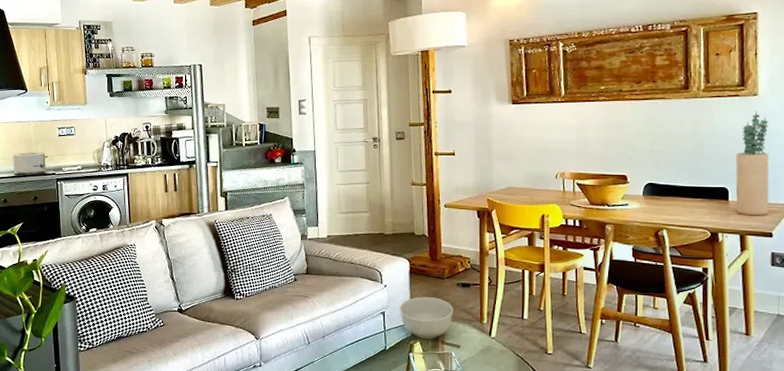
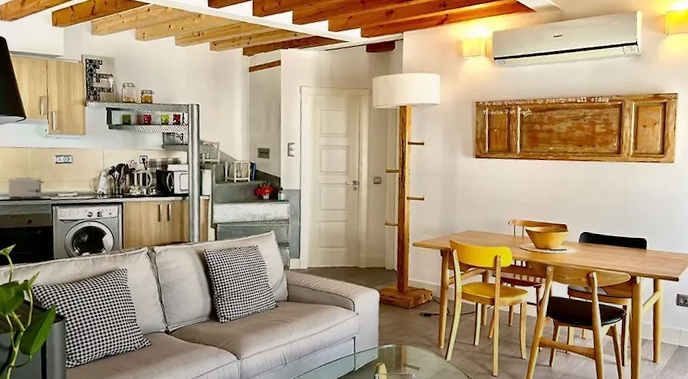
bowl: present [400,297,454,340] -> none [369,324,416,363]
vase: present [735,111,769,216] -> none [652,176,681,264]

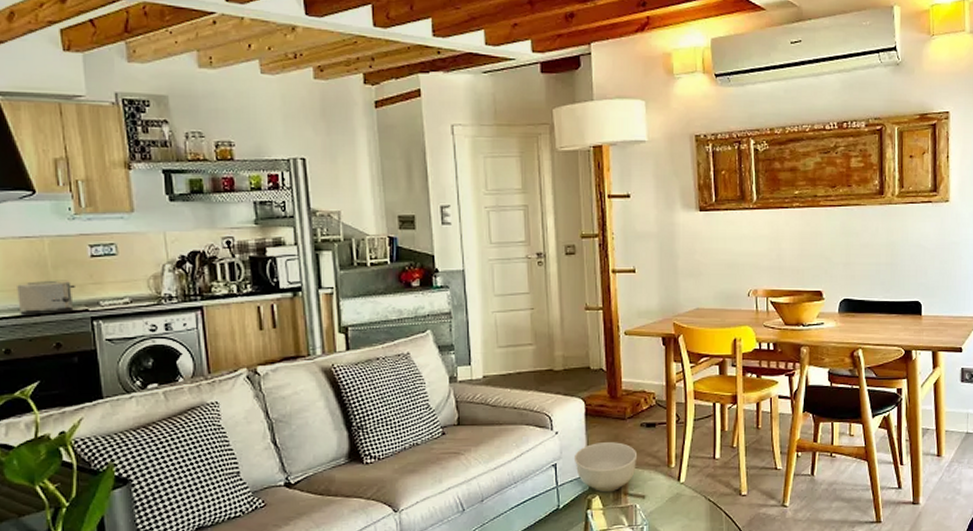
bowl: none [369,324,416,363] -> present [575,442,638,493]

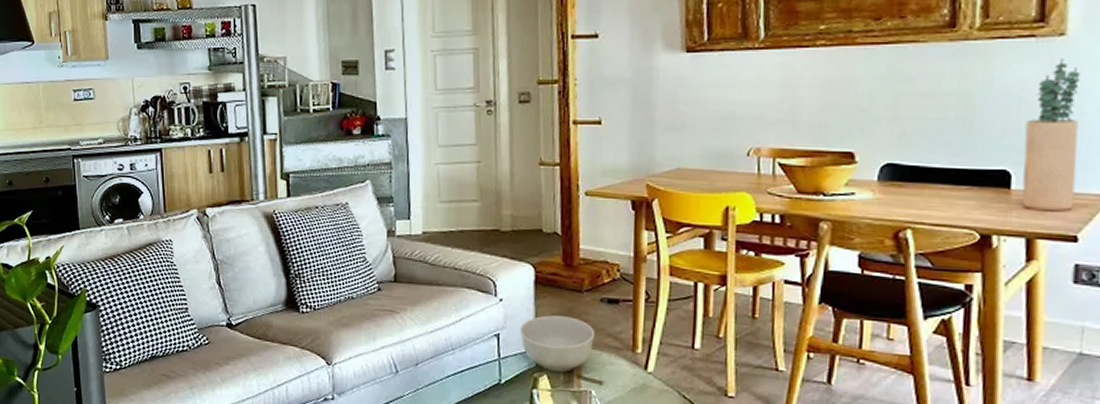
toaster: present [15,280,75,315] -> none [17,121,61,152]
vase: none [928,219,960,331] -> present [1022,59,1081,212]

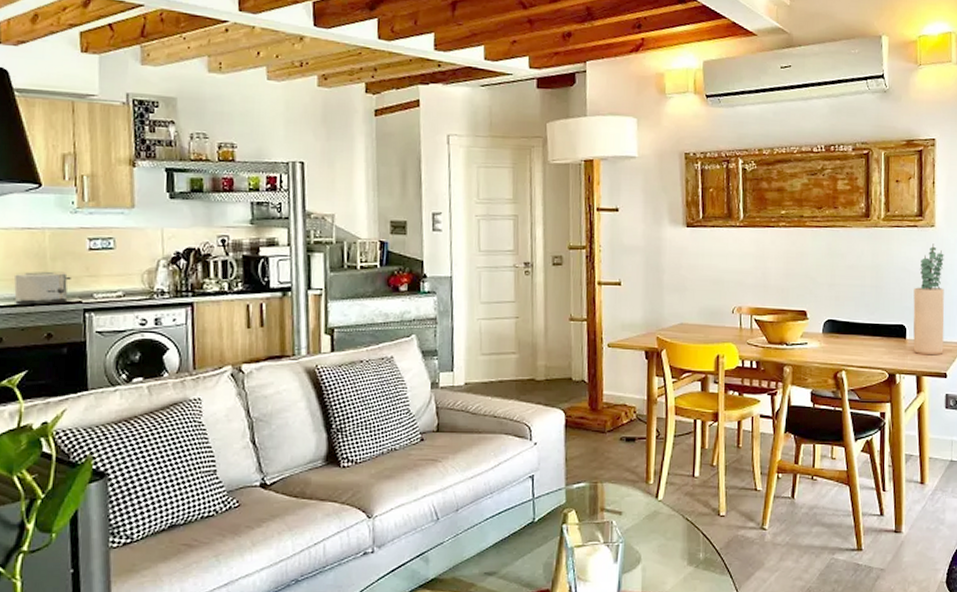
toaster: none [17,121,61,152] -> present [13,271,71,305]
bowl: present [520,315,596,373] -> none [552,455,616,507]

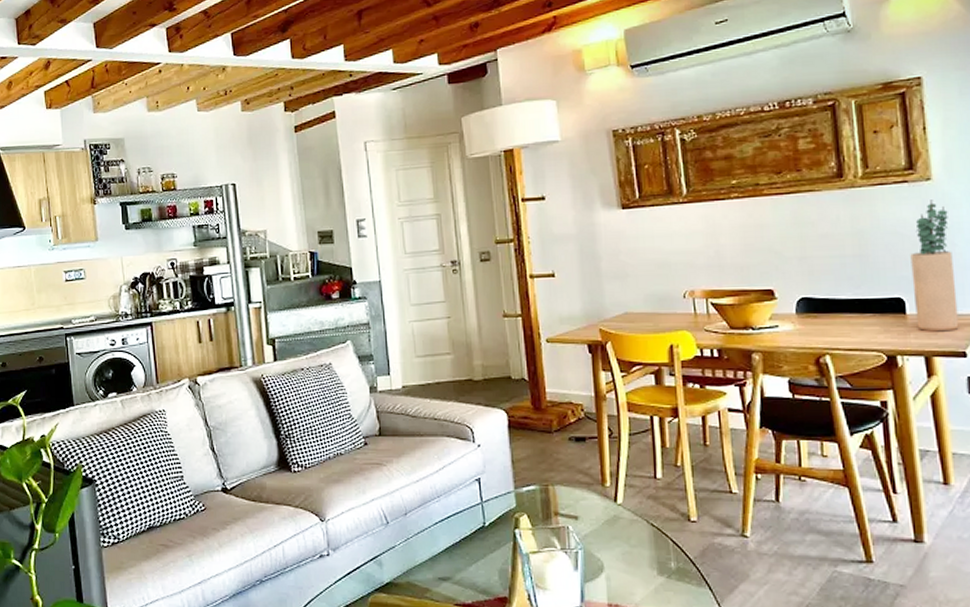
toaster: present [13,271,71,305] -> none [10,302,53,333]

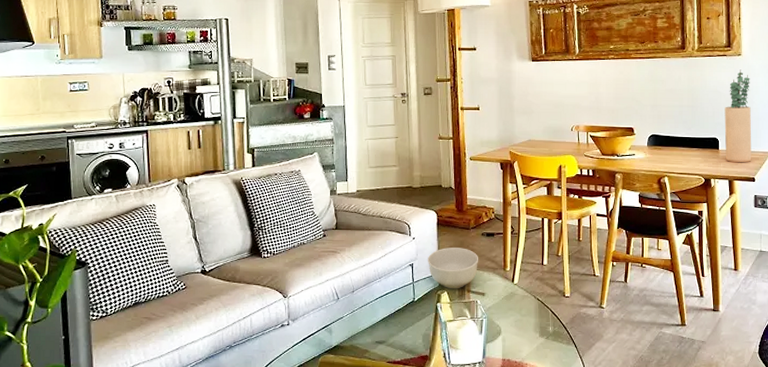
bowl: none [499,457,568,511] -> present [428,248,479,289]

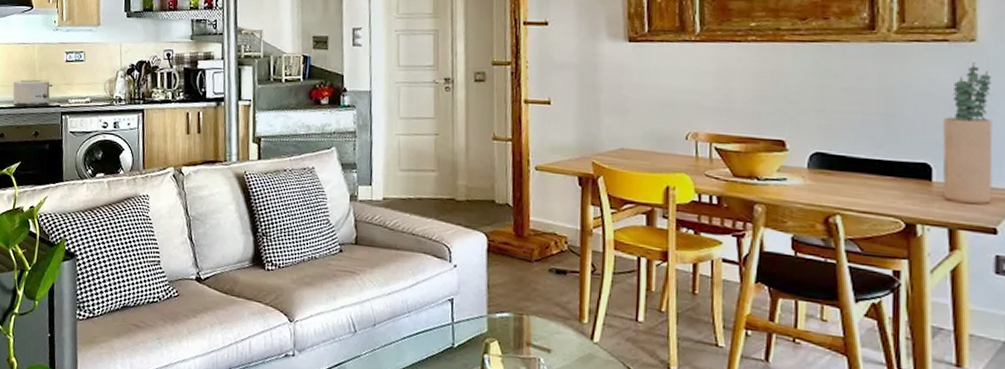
toaster: none [16,108,57,135] -> present [12,79,53,108]
bowl: present [428,248,479,289] -> none [473,282,544,340]

